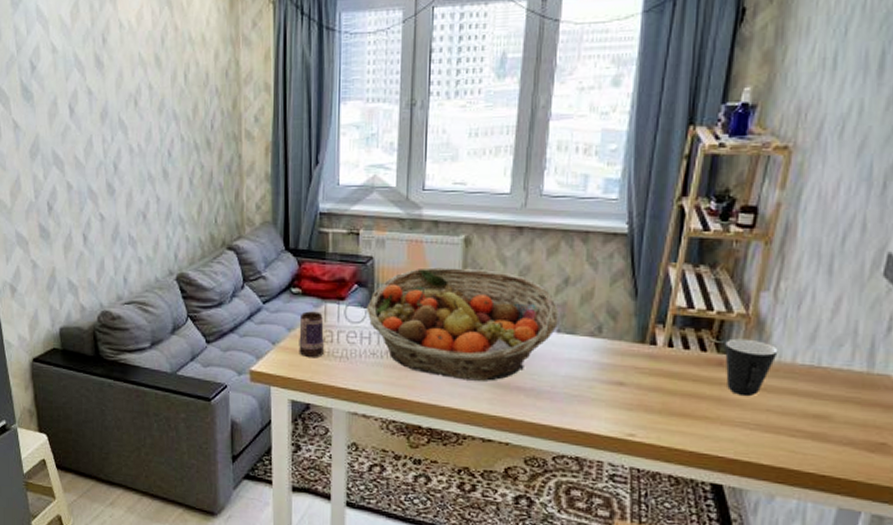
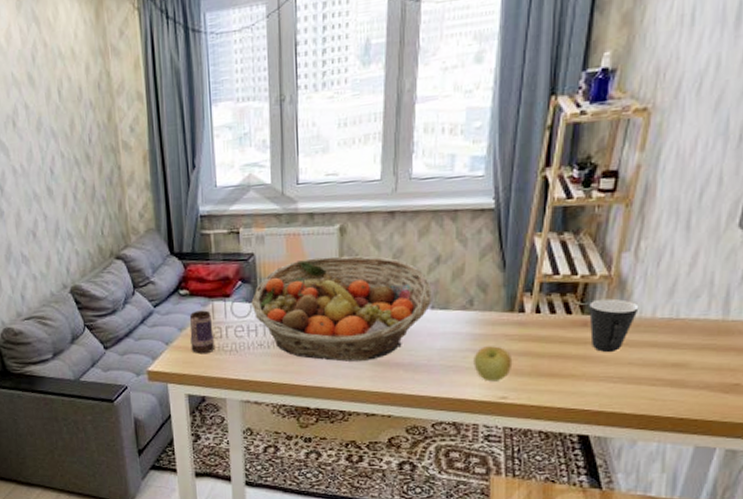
apple: none [600,377,643,417] -> present [474,346,513,382]

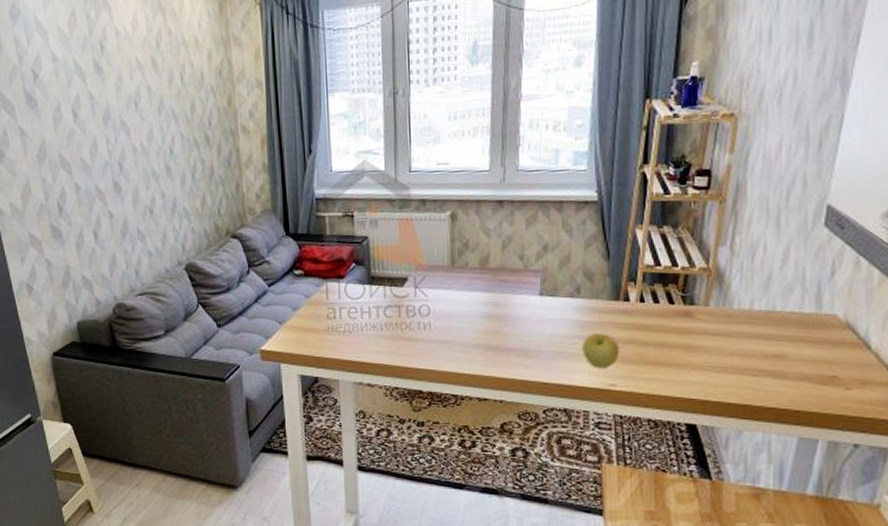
mug: present [189,310,215,354] -> none [303,291,329,335]
fruit basket: present [251,256,433,362] -> none [365,241,542,345]
mug: present [589,298,639,353] -> none [690,290,738,343]

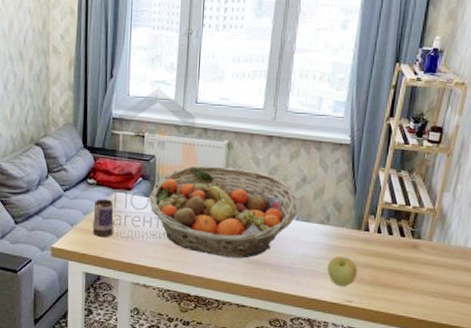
mug: none [303,291,329,335] -> present [92,199,115,238]
fruit basket: none [365,241,542,345] -> present [149,165,299,258]

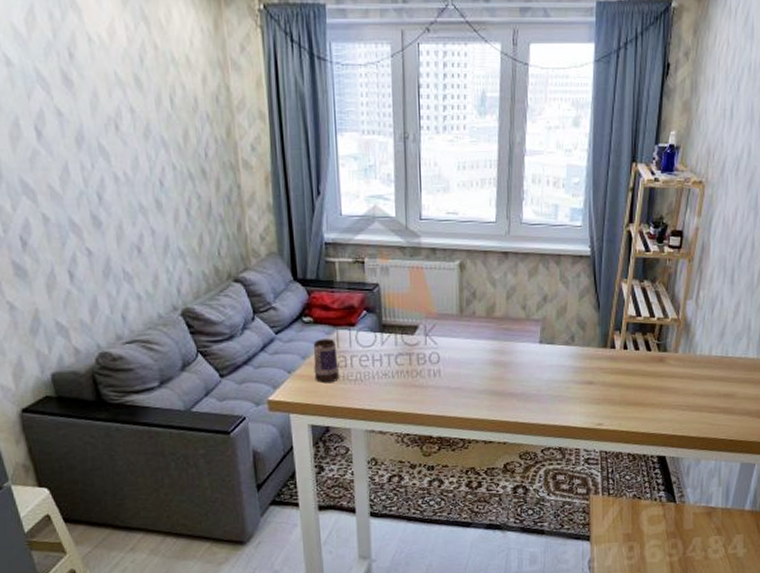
fruit basket: present [149,165,299,258] -> none [376,291,541,392]
apple: present [327,256,358,287] -> none [575,378,607,410]

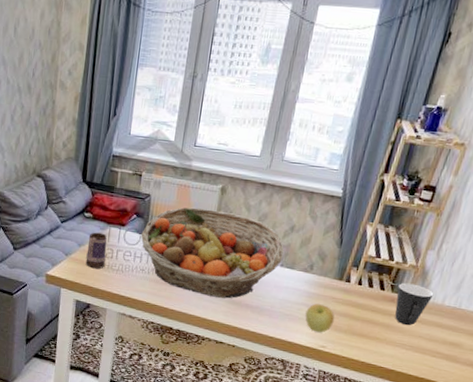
fruit basket: none [376,291,541,392] -> present [141,207,285,299]
apple: none [575,378,607,410] -> present [305,303,335,333]
mug: none [664,338,700,385] -> present [394,282,434,326]

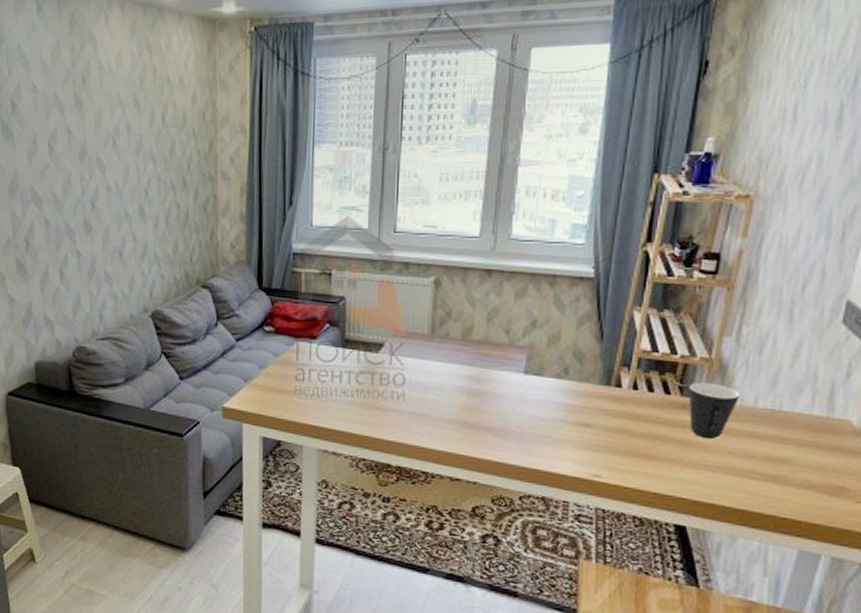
mug: present [85,232,107,269] -> none [270,349,297,396]
fruit basket: present [141,207,285,299] -> none [338,308,527,421]
apple: present [305,303,335,333] -> none [566,419,608,458]

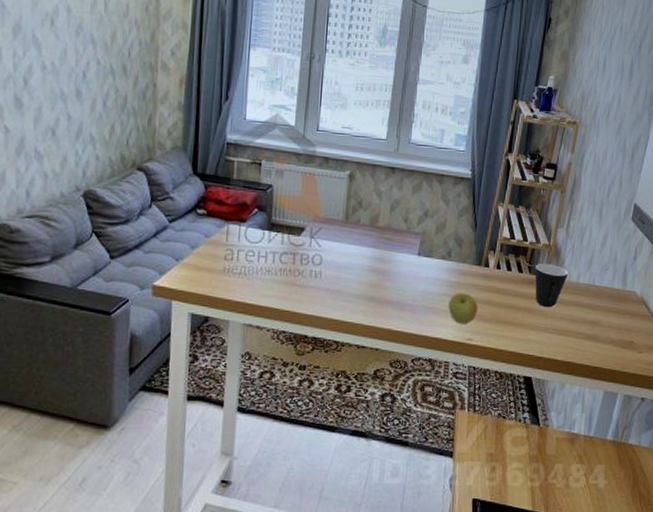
apple: none [566,419,608,458] -> present [448,293,479,325]

